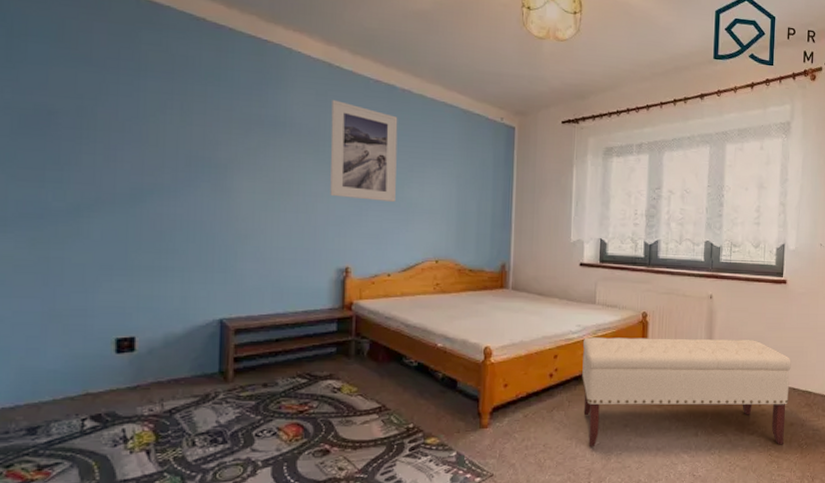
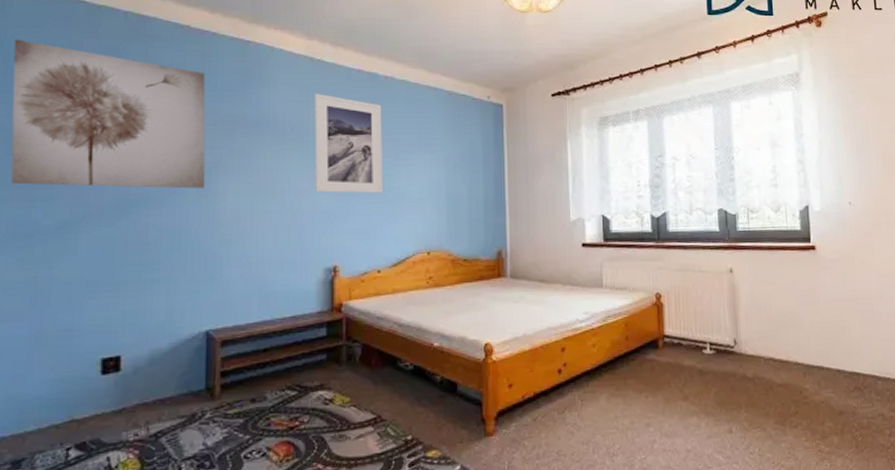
wall art: none [17,14,221,184] -> present [11,39,206,189]
bench: present [581,337,791,446] -> none [591,316,834,451]

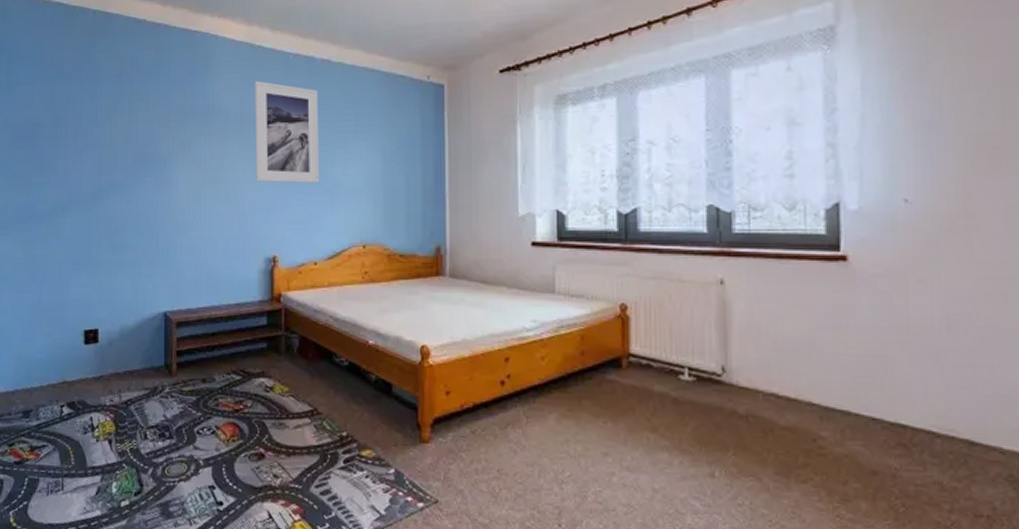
wall art: present [11,39,206,189] -> none [13,43,161,178]

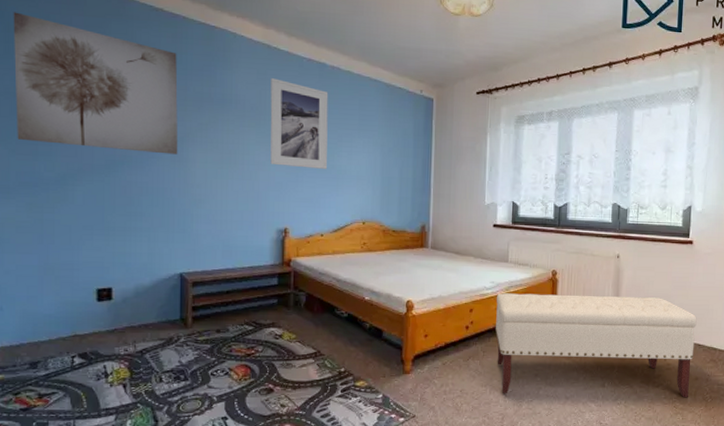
wall art: none [13,43,161,178] -> present [13,12,178,155]
bench: none [540,336,866,504] -> present [495,293,697,398]

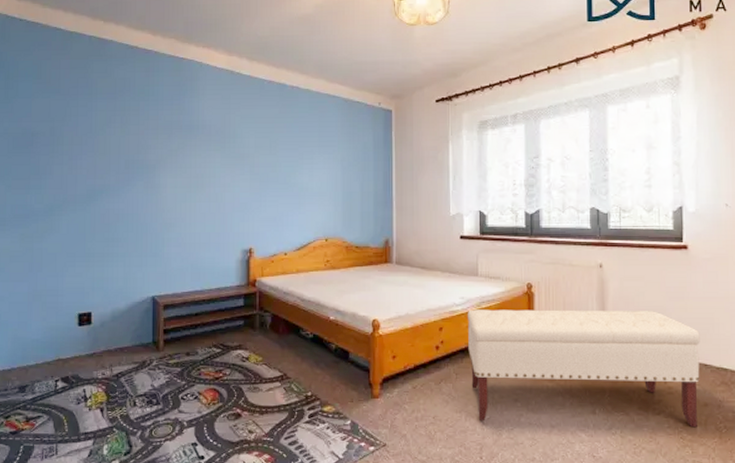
wall art: present [13,12,178,155] -> none [12,61,151,181]
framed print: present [270,78,329,169] -> none [234,102,290,187]

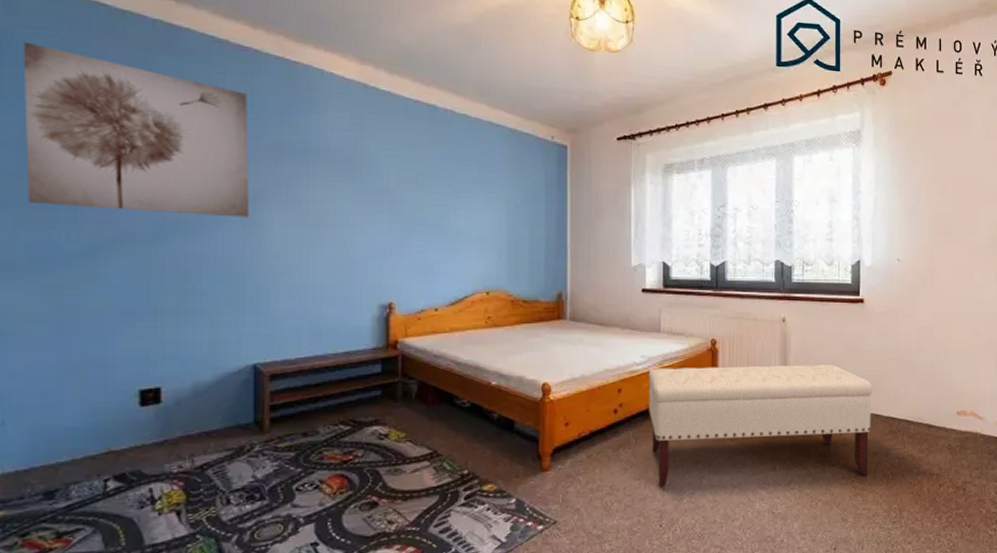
wall art: none [12,61,151,181] -> present [23,42,250,217]

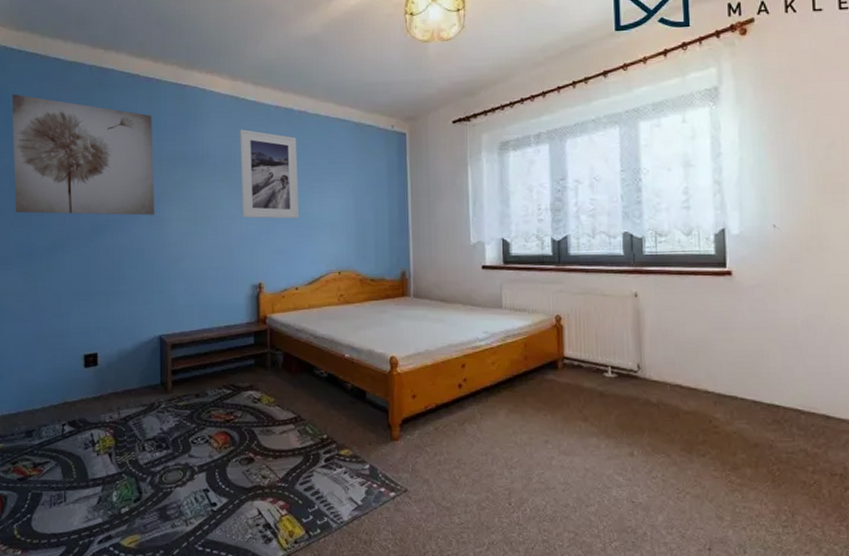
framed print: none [368,123,442,230] -> present [240,129,300,219]
bench: present [648,364,872,486] -> none [491,343,749,470]

